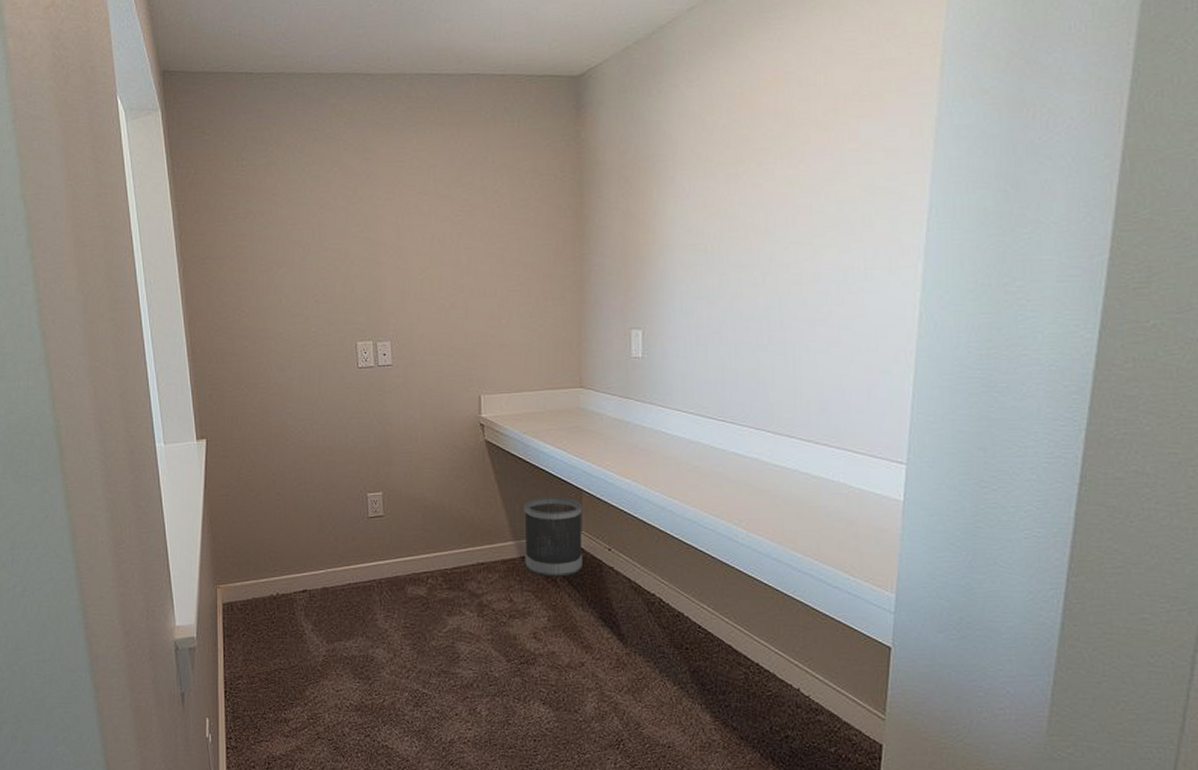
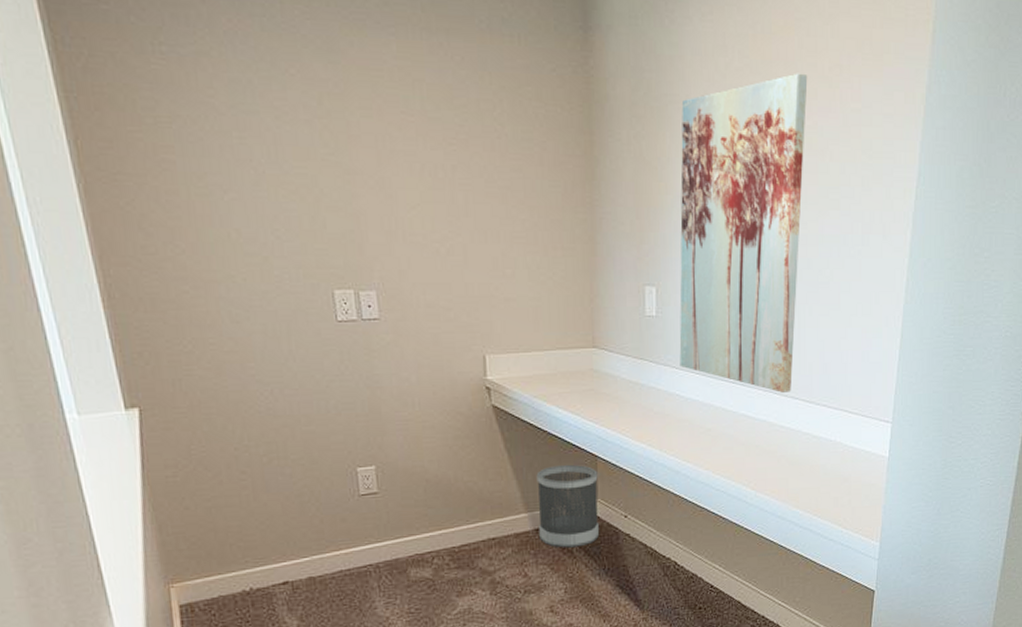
wall art: none [665,121,800,431] -> present [679,73,808,393]

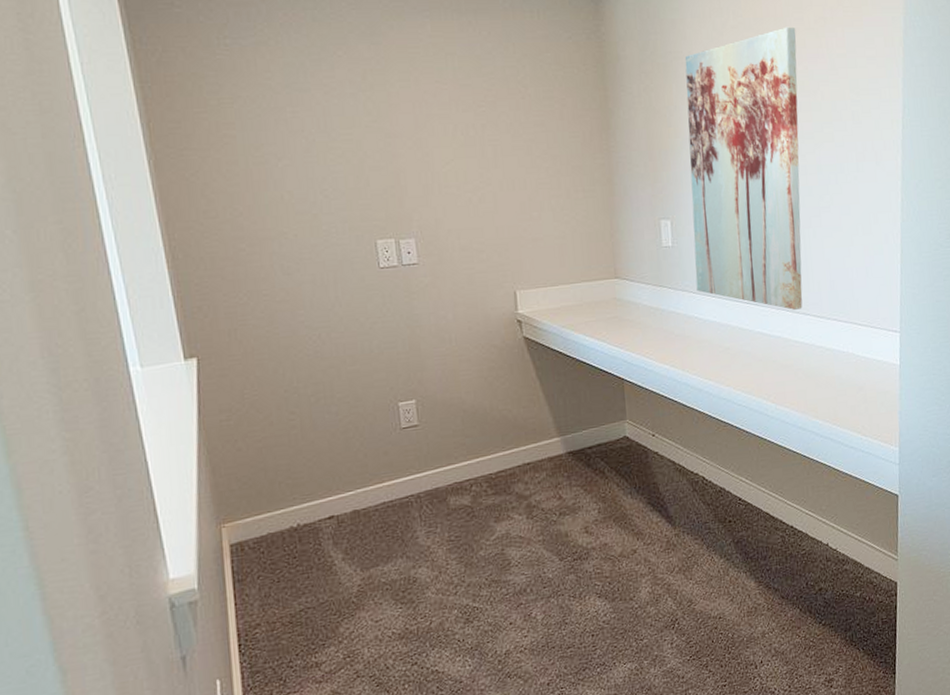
wastebasket: present [536,464,599,548] -> none [567,388,629,469]

